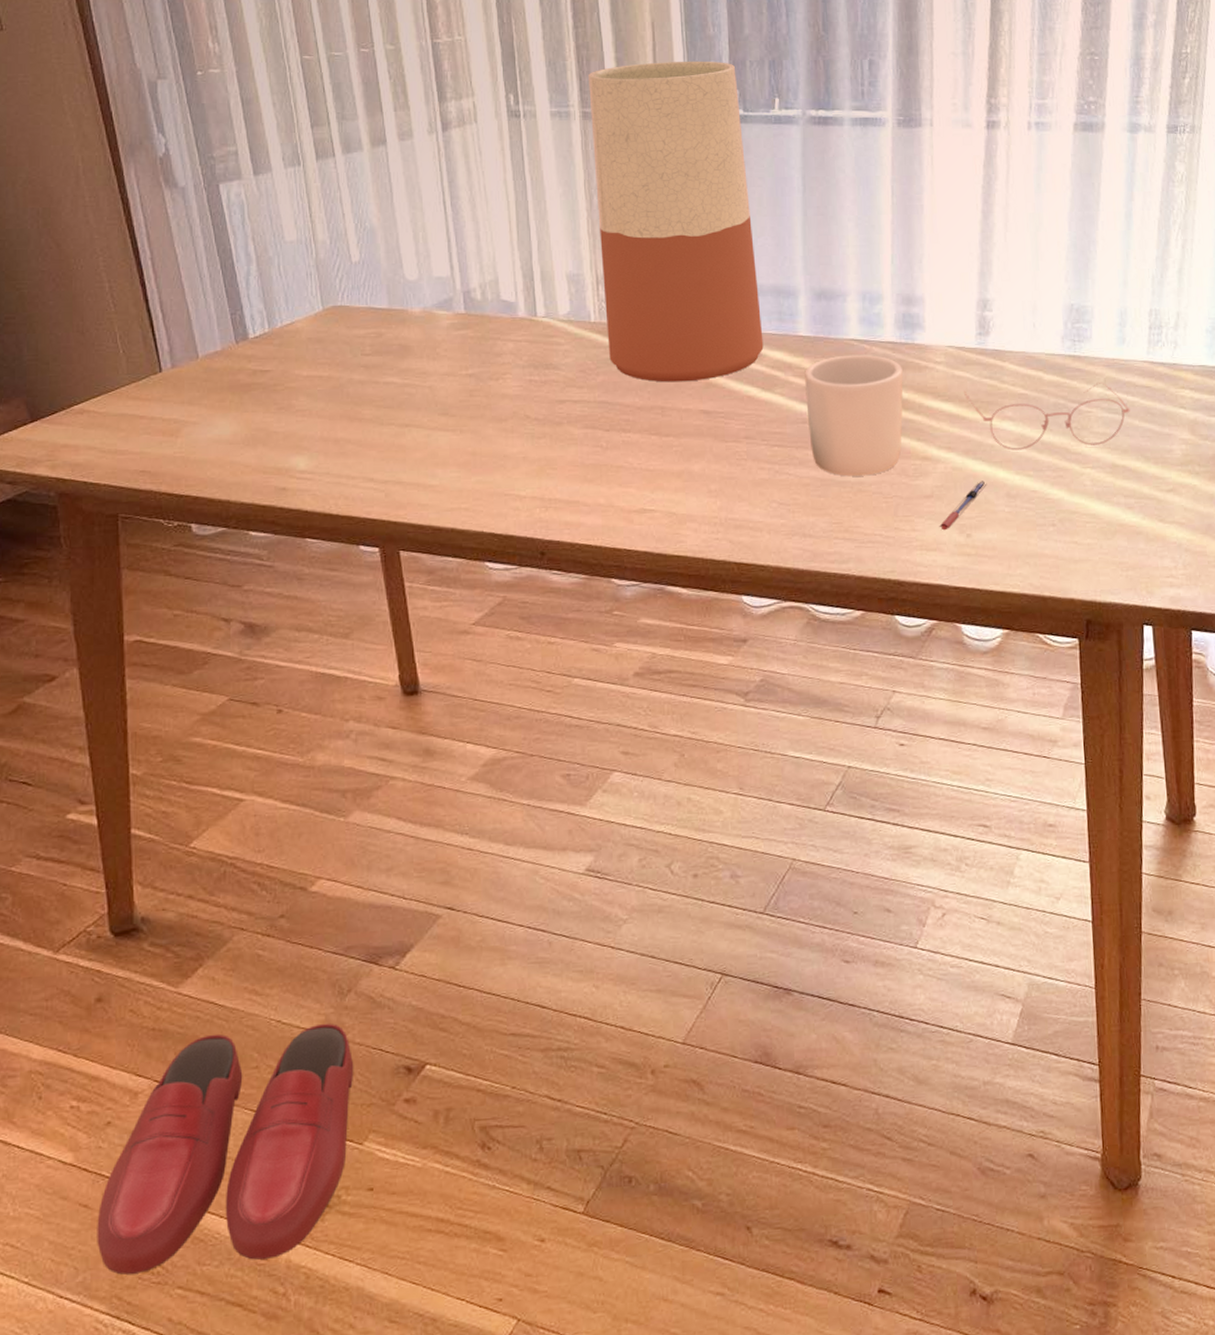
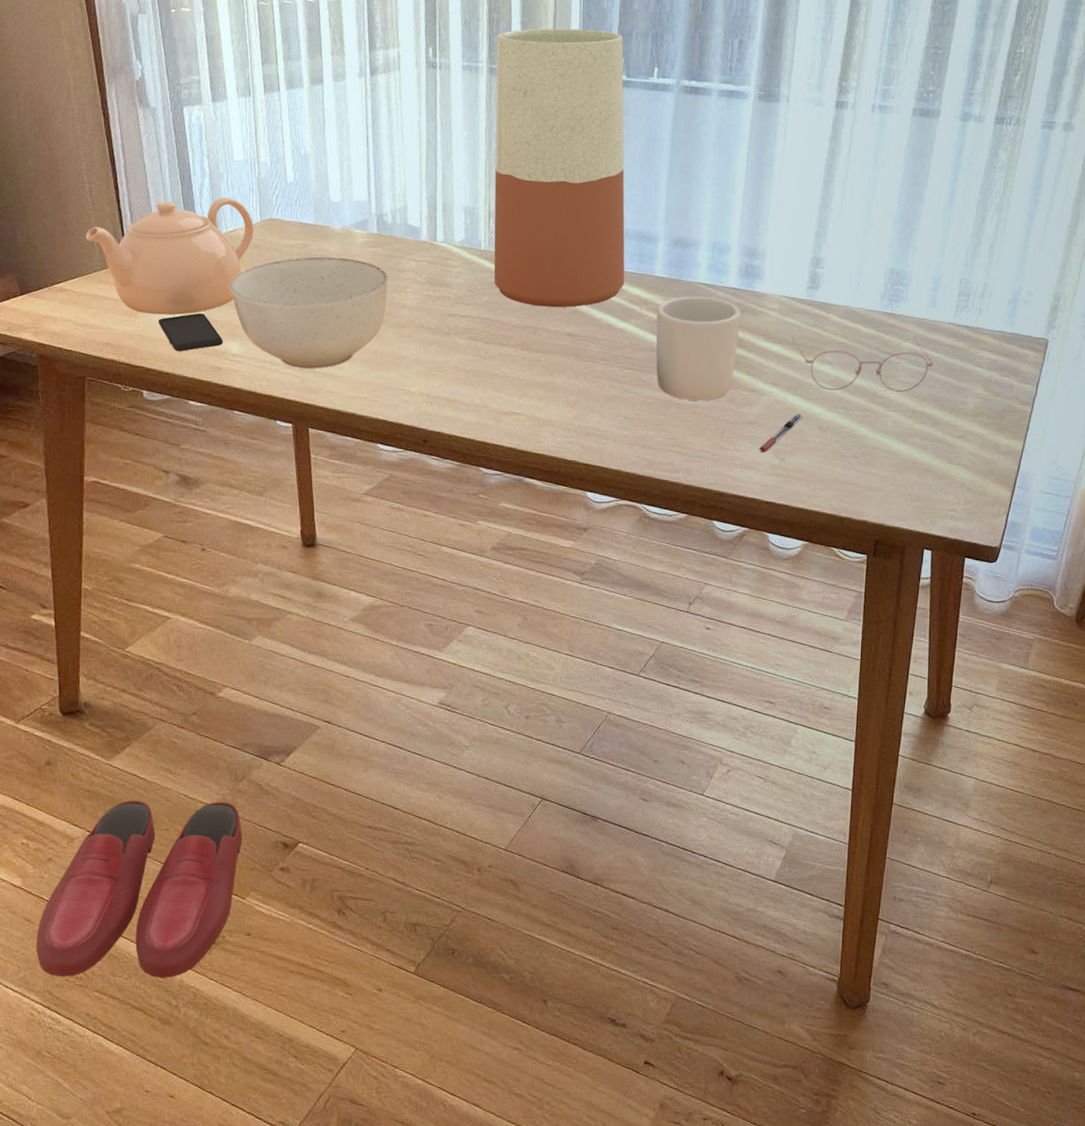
teapot: none [107,285,315,431] -> present [85,197,254,315]
mobile phone: none [204,425,288,473] -> present [158,313,224,351]
bowl: none [290,345,483,480] -> present [229,257,388,369]

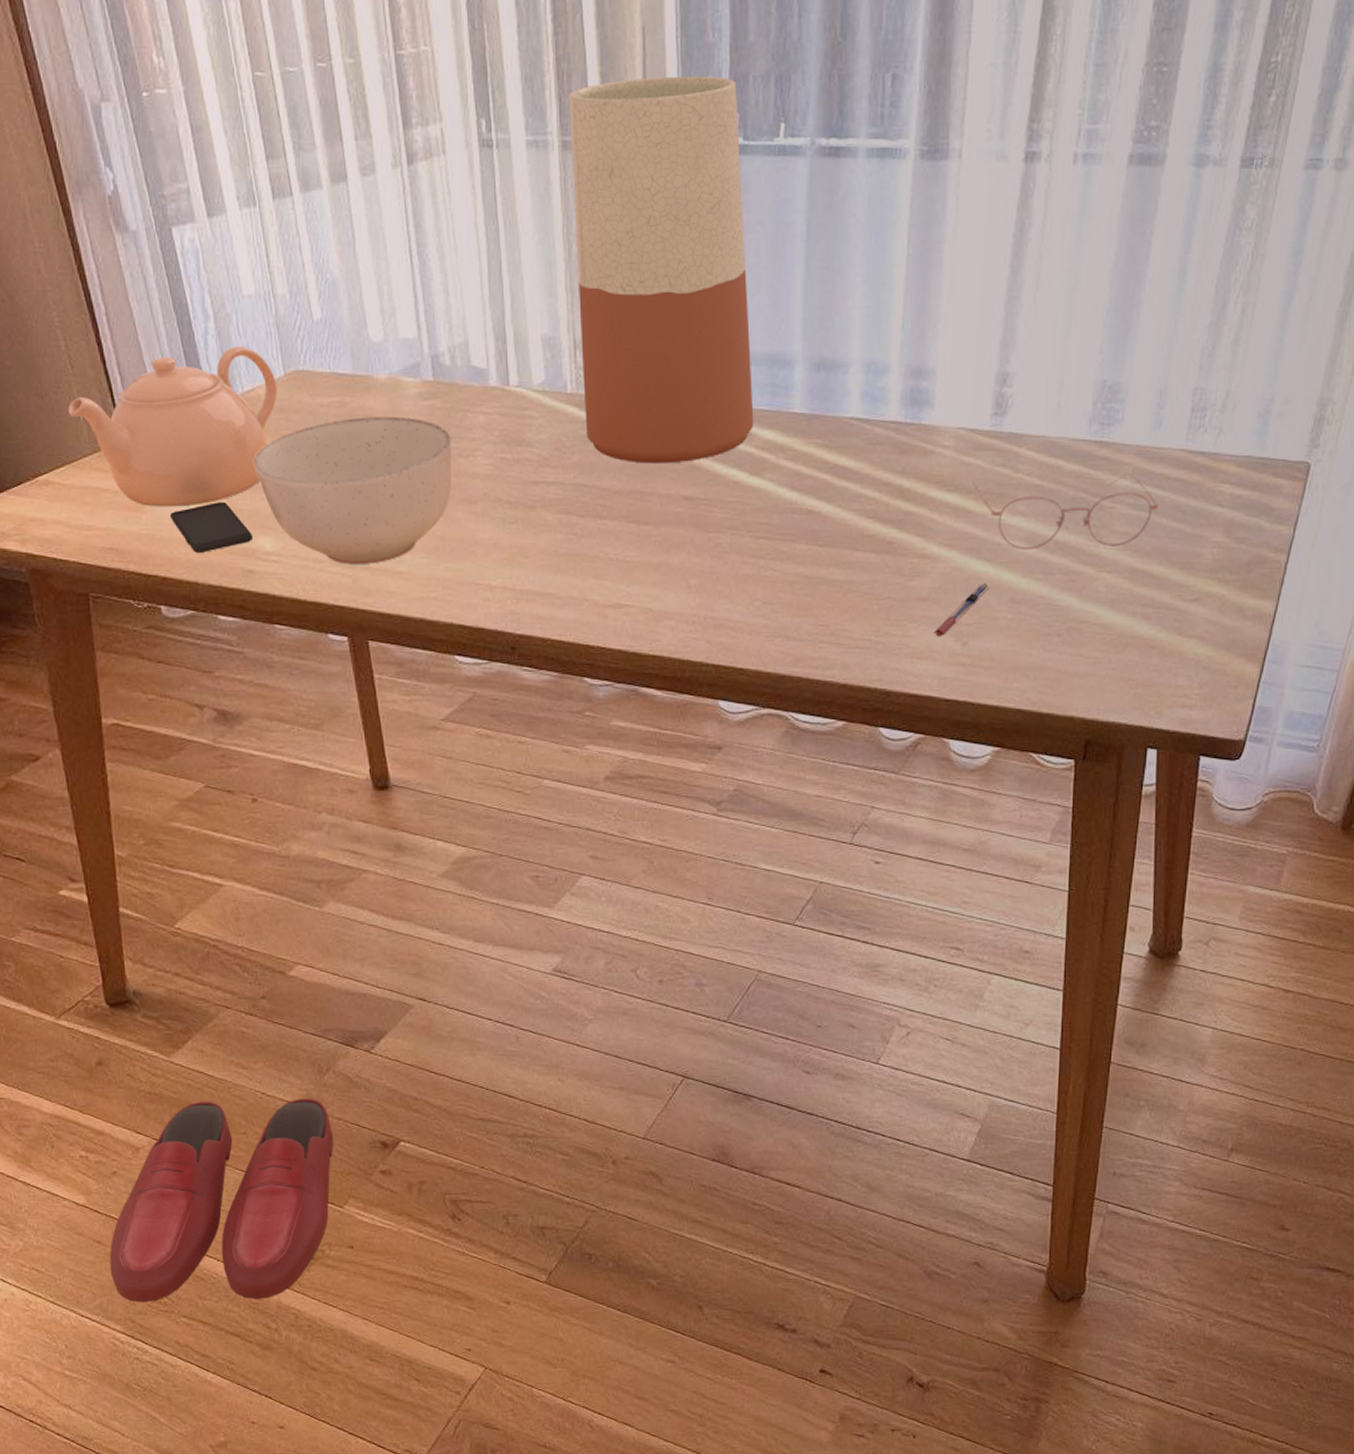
mug: present [655,296,741,401] -> none [797,436,906,574]

